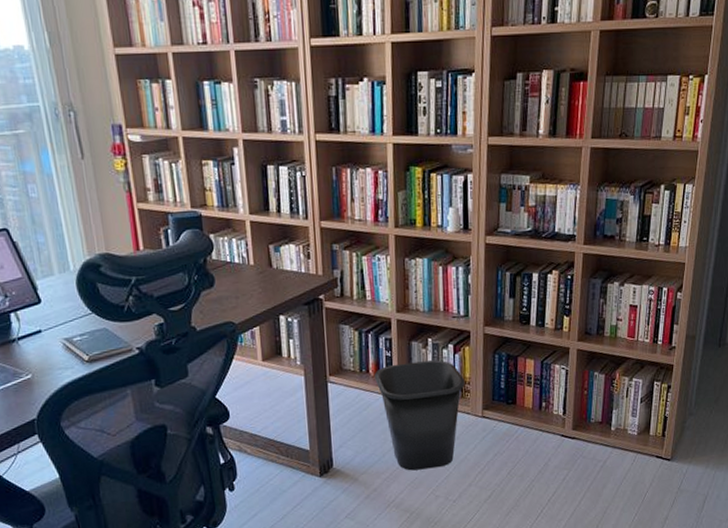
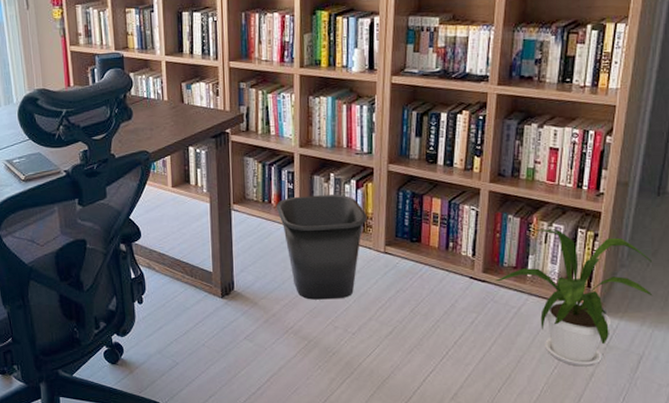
house plant: none [584,383,715,512] -> present [496,229,653,367]

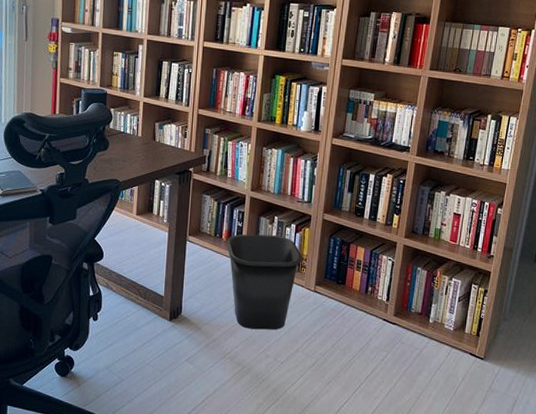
house plant: present [496,229,653,367] -> none [404,282,527,406]

